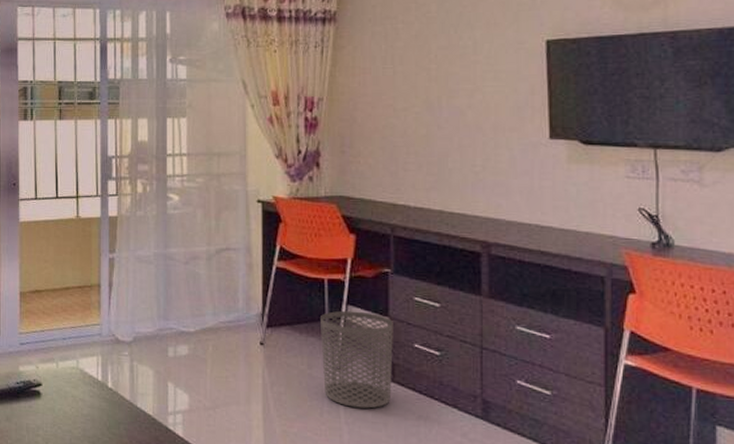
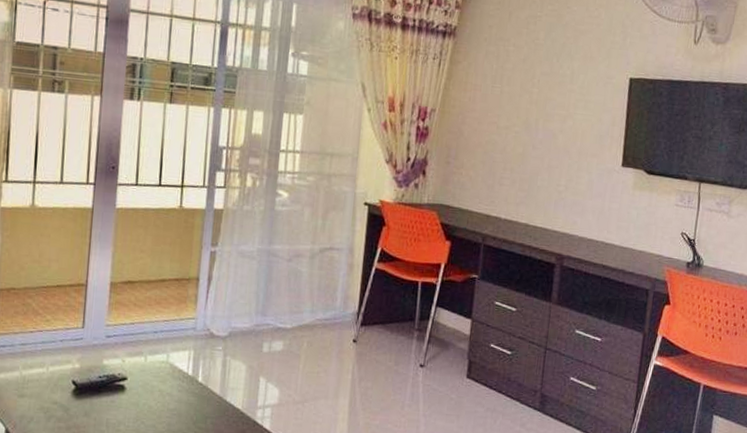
waste bin: present [321,310,393,409] -> none [407,312,475,402]

